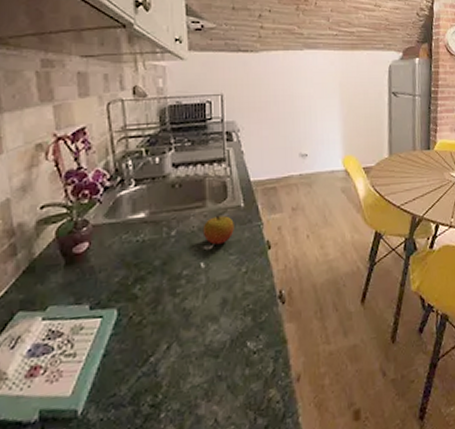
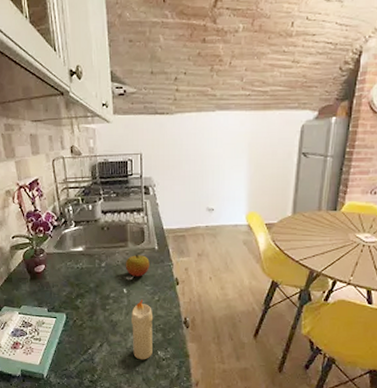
candle: none [211,273,240,359] -> present [132,299,154,360]

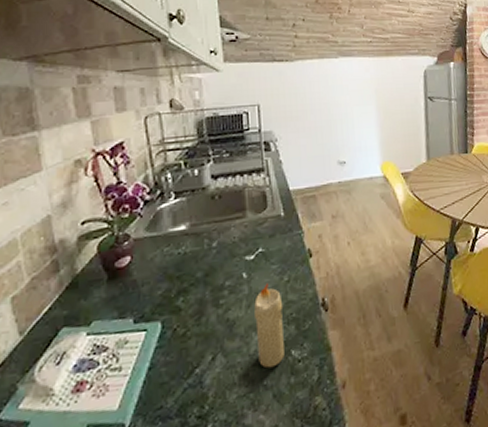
apple: present [125,254,150,277] -> none [243,224,275,255]

